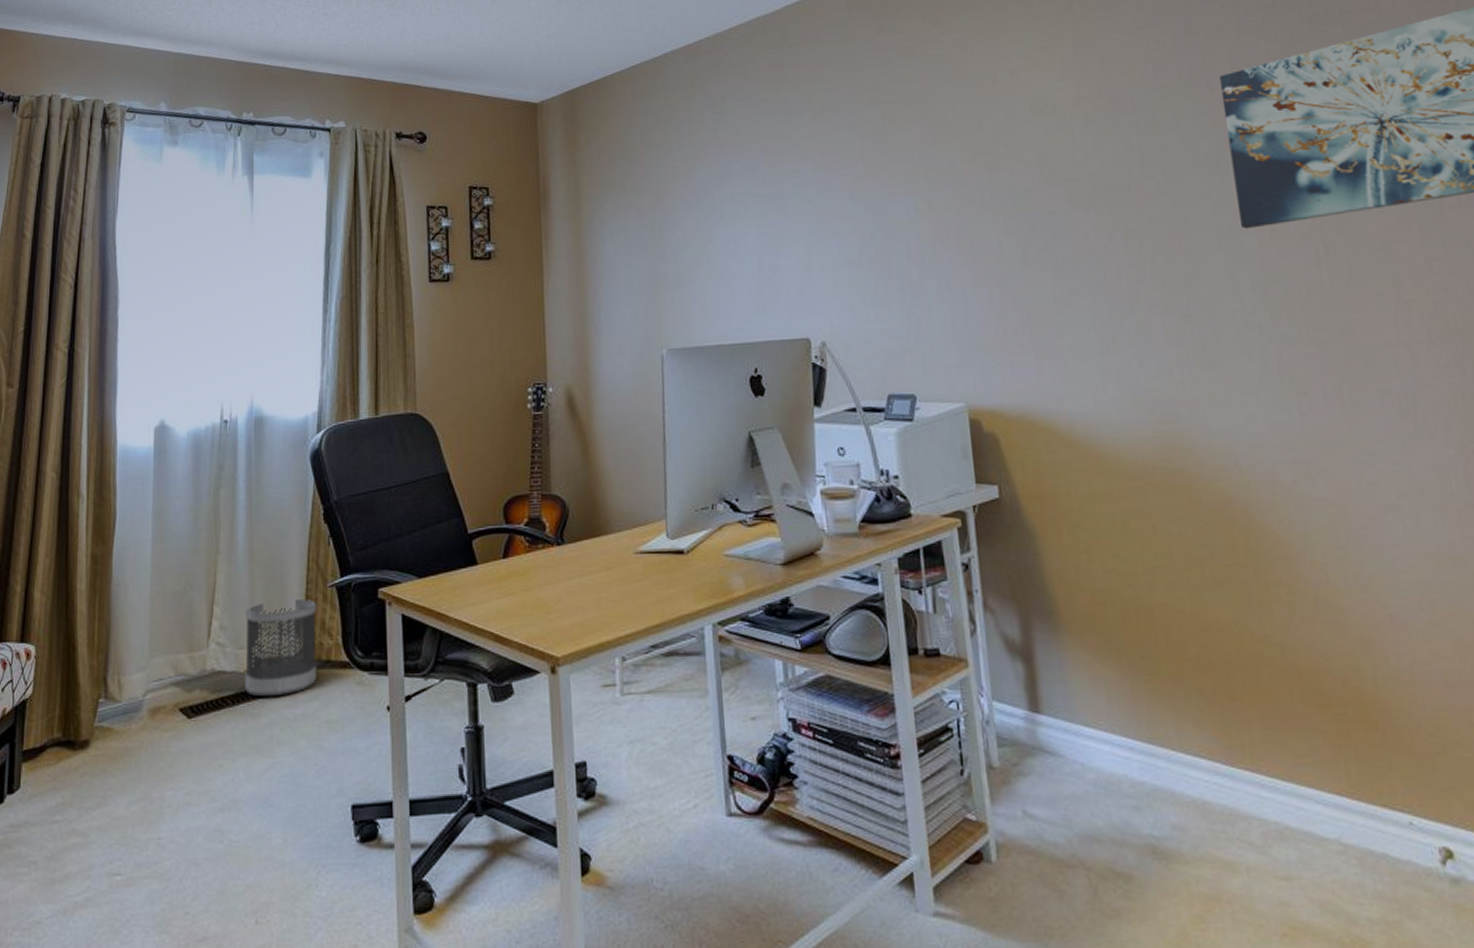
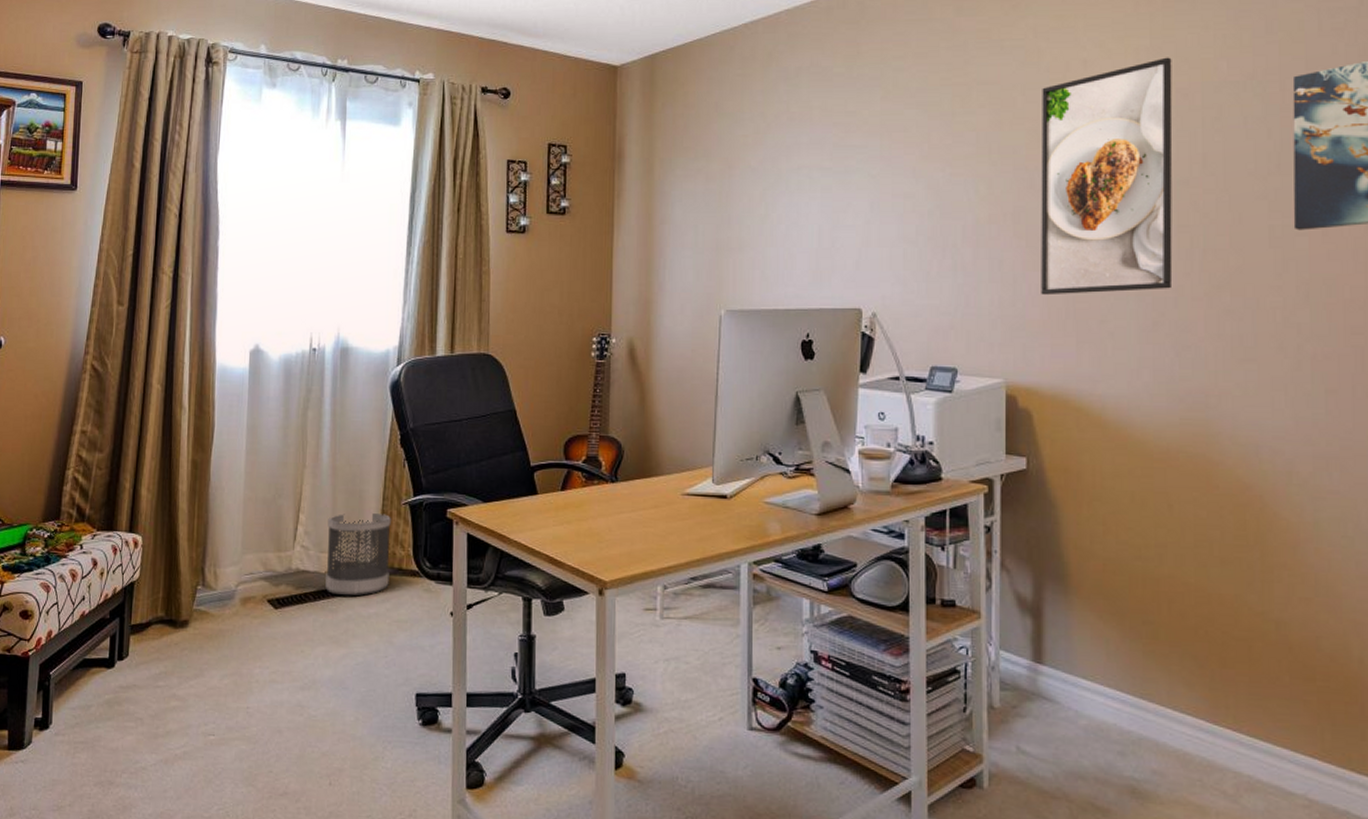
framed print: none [972,63,1127,312] -> present [1041,57,1173,296]

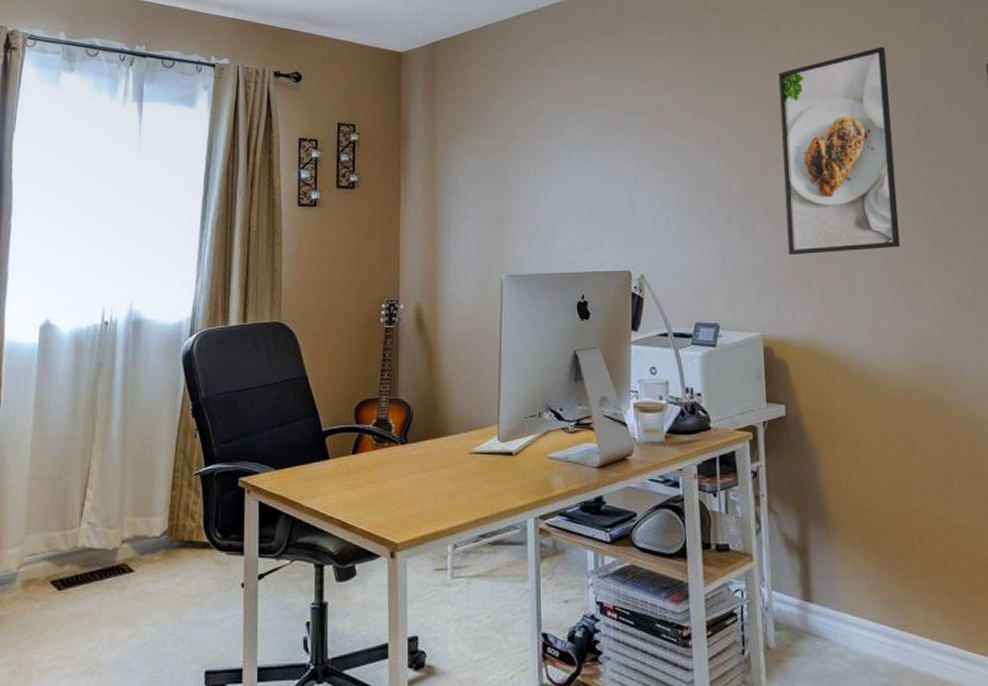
wastebasket: present [325,513,391,595] -> none [112,486,182,571]

